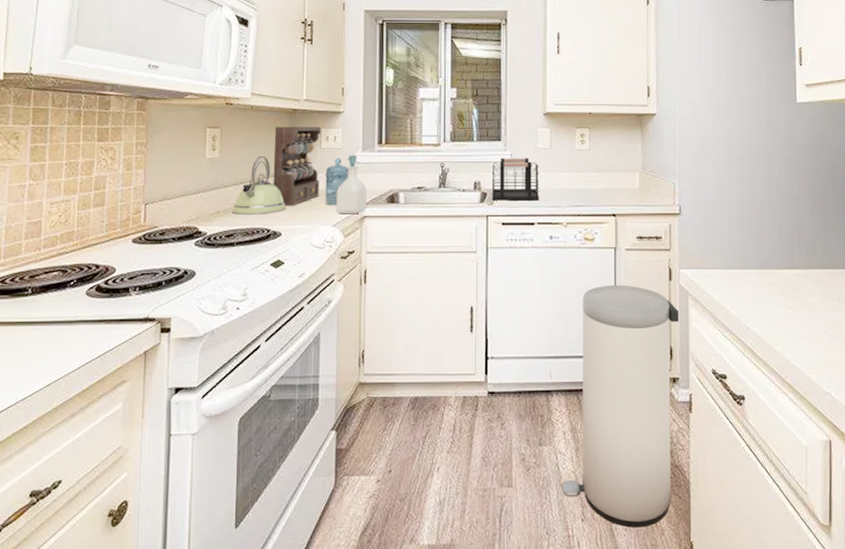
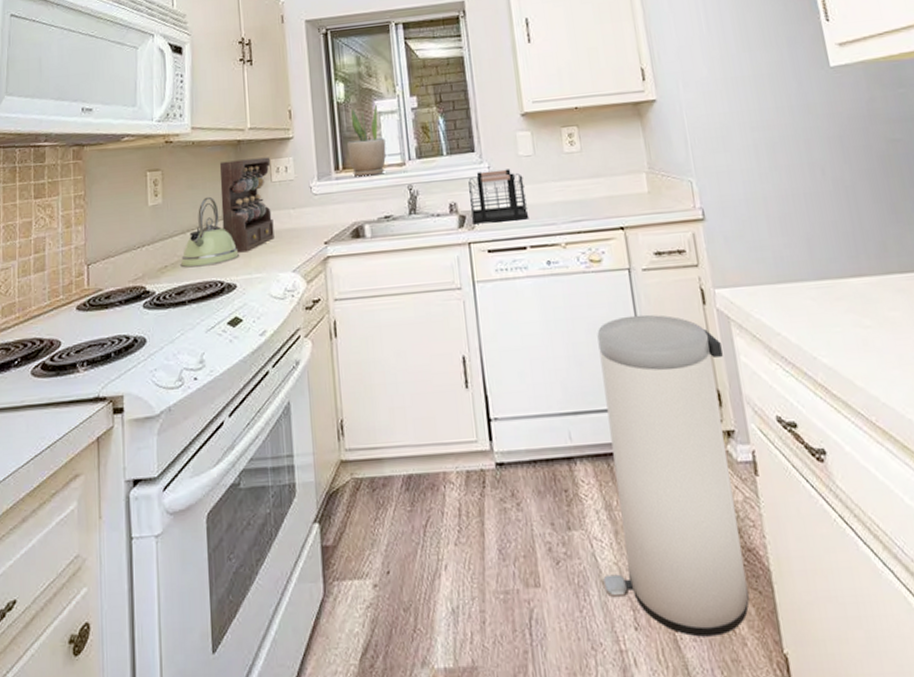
canister: present [324,158,349,206] -> none [278,191,305,248]
soap bottle: present [336,155,366,214] -> none [293,186,329,257]
potted plant: none [391,90,425,152] -> present [347,103,387,177]

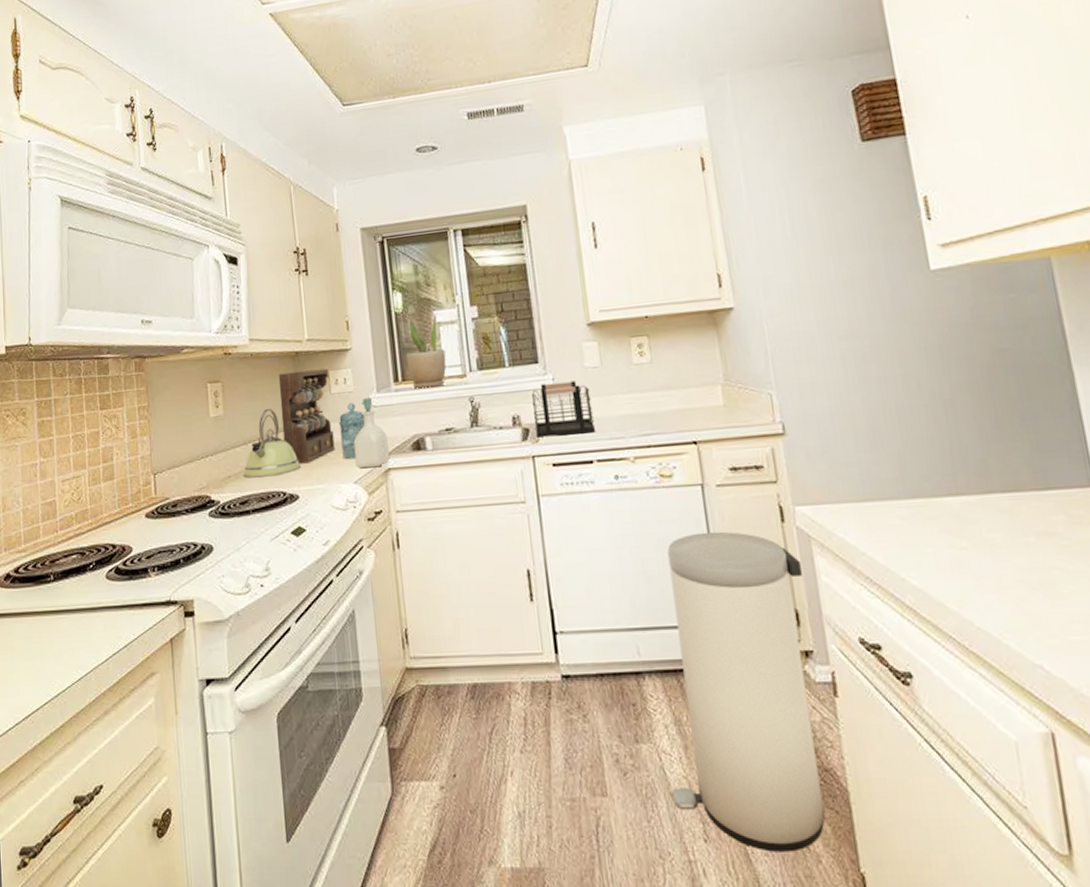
canister: none [278,191,305,248] -> present [338,402,365,460]
soap bottle: none [293,186,329,257] -> present [353,398,389,469]

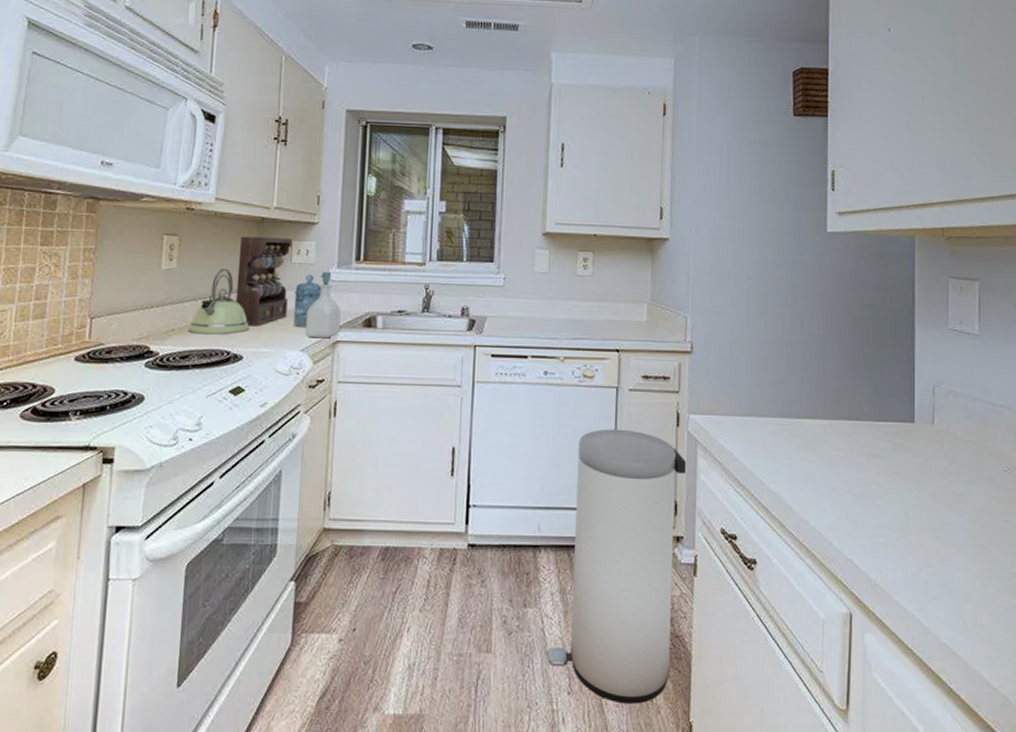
potted plant: present [406,313,447,389] -> none [371,202,409,271]
dish rack: present [532,380,595,438] -> none [481,281,536,331]

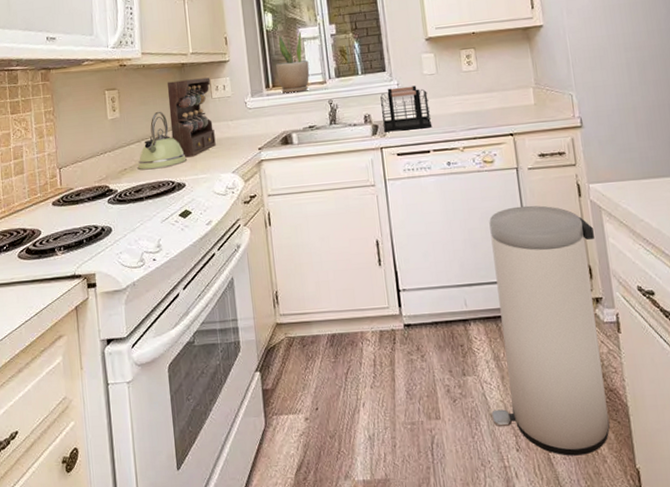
canister: present [293,274,321,328] -> none [218,105,242,154]
soap bottle: present [305,272,341,339] -> none [231,101,262,161]
potted plant: none [371,202,409,271] -> present [276,30,310,94]
dish rack: none [481,281,536,331] -> present [380,85,432,132]

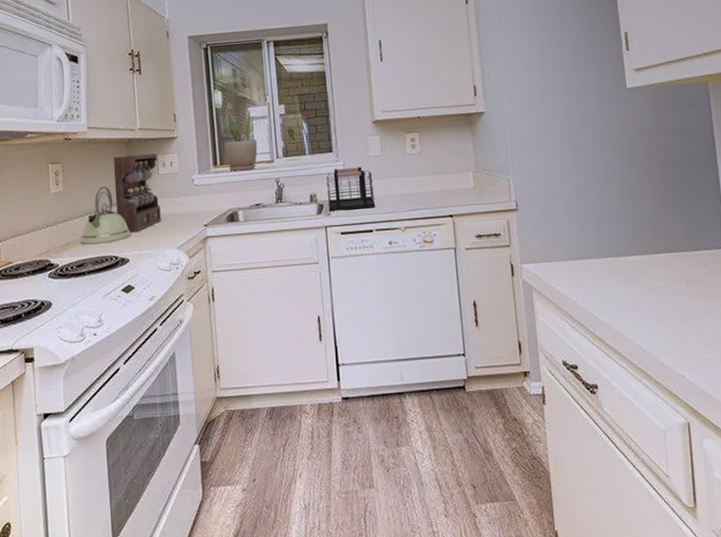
pedal bin: present [489,205,610,456] -> none [423,284,533,521]

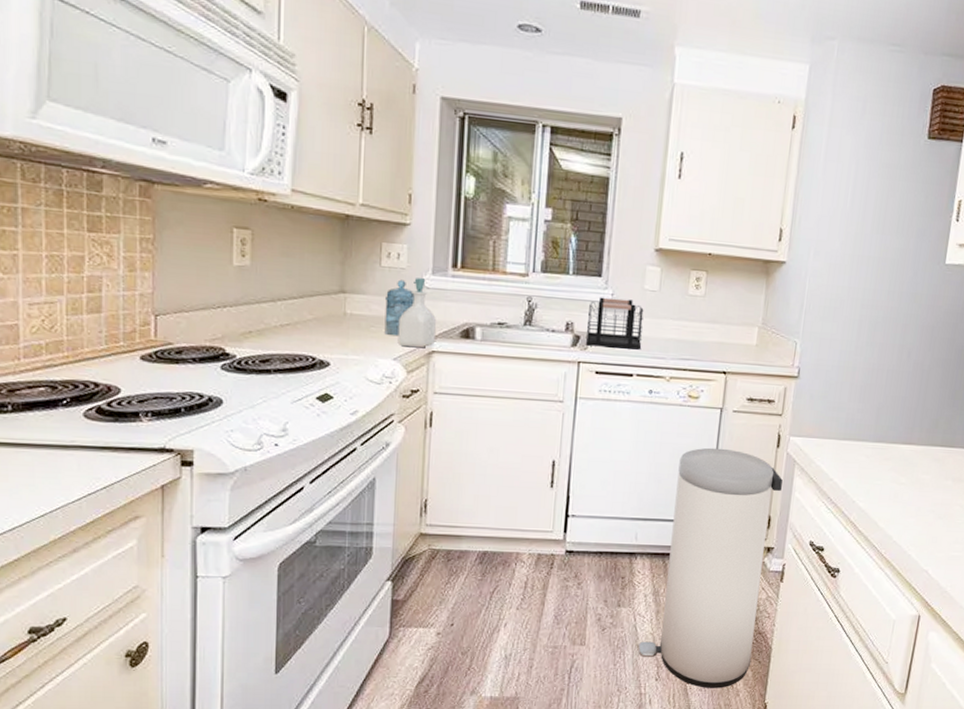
kettle: present [80,186,131,245] -> none [267,268,336,340]
spice rack: present [113,153,161,233] -> none [319,234,382,333]
canister: none [164,182,188,230] -> present [384,279,415,337]
soap bottle: none [177,178,208,237] -> present [397,278,436,348]
potted plant: present [224,109,258,171] -> none [469,206,511,281]
pedal bin: none [423,284,533,521] -> present [638,447,783,688]

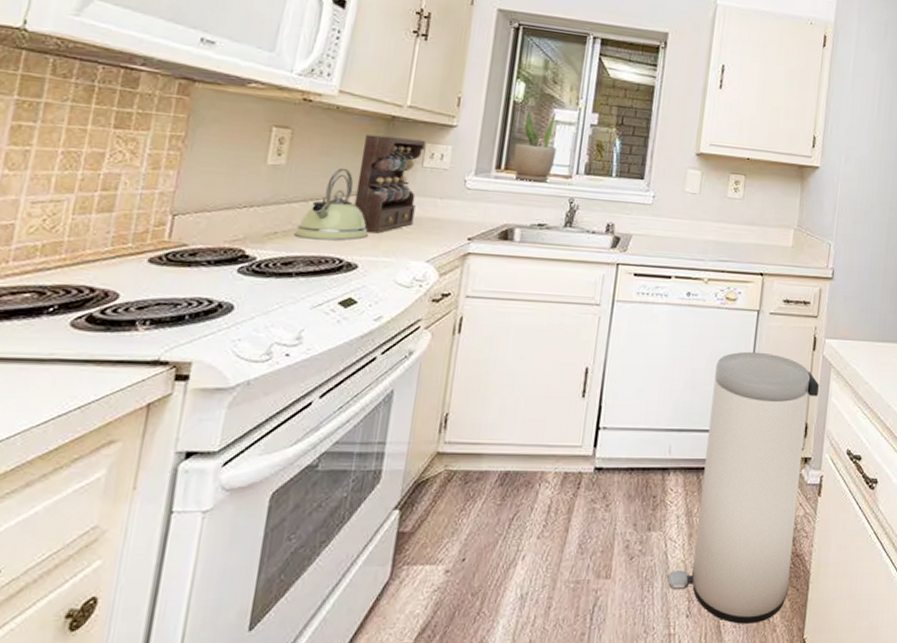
kettle: none [267,268,336,340] -> present [294,168,369,241]
spice rack: none [319,234,382,333] -> present [354,134,427,234]
canister: present [384,279,415,337] -> none [419,180,455,238]
soap bottle: present [397,278,436,348] -> none [432,179,475,250]
potted plant: none [469,206,511,281] -> present [513,110,557,183]
dish rack: present [586,297,644,350] -> none [626,199,684,251]

